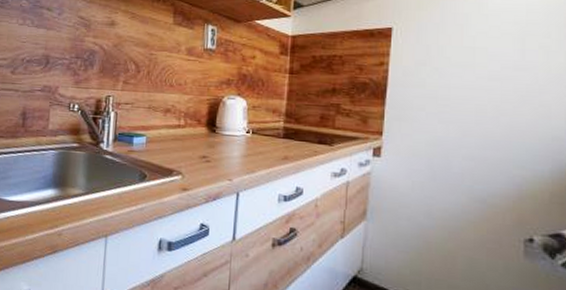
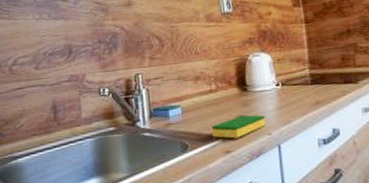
dish sponge: none [172,156,229,178] -> present [211,115,266,139]

